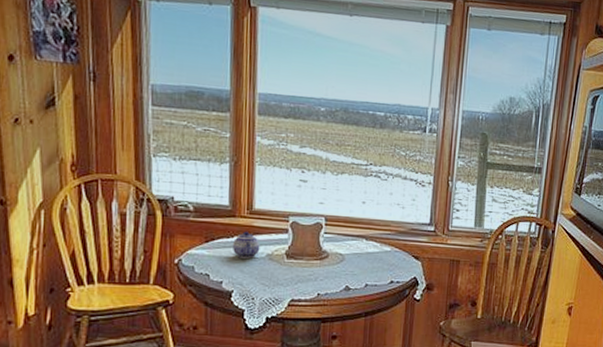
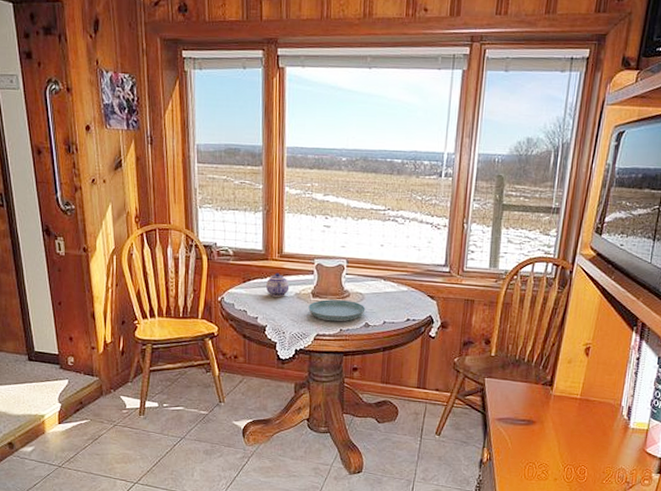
saucer: none [281,260,346,286] -> present [308,299,366,322]

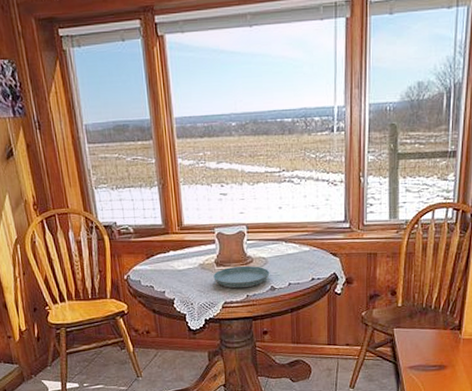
teapot: present [266,272,290,297] -> none [170,245,193,270]

